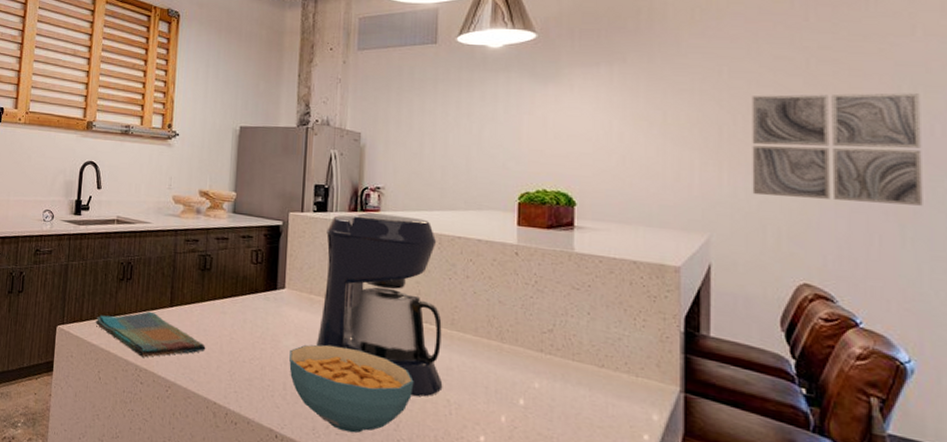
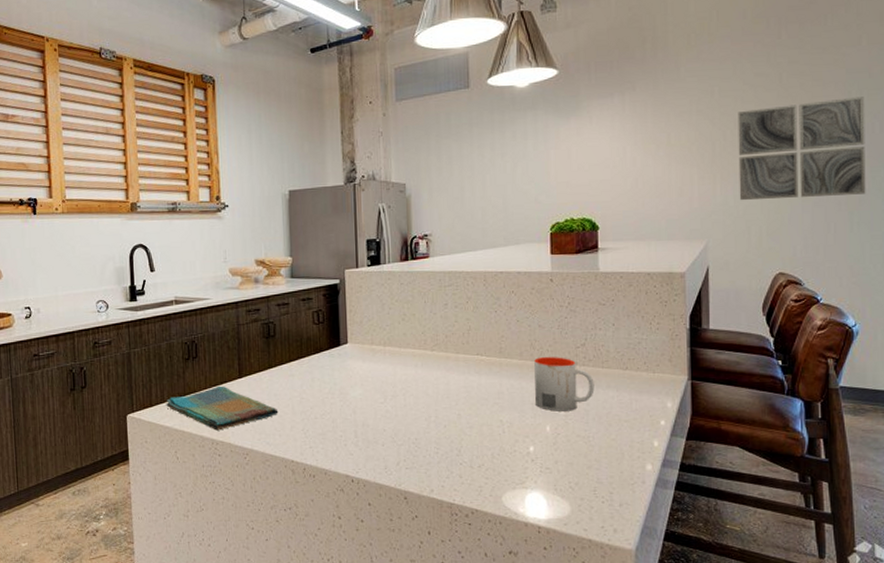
cereal bowl: present [289,344,414,433] -> none [358,389,471,465]
coffee maker: present [316,212,443,397] -> none [381,259,496,423]
mug: none [490,336,562,404] -> present [534,357,595,412]

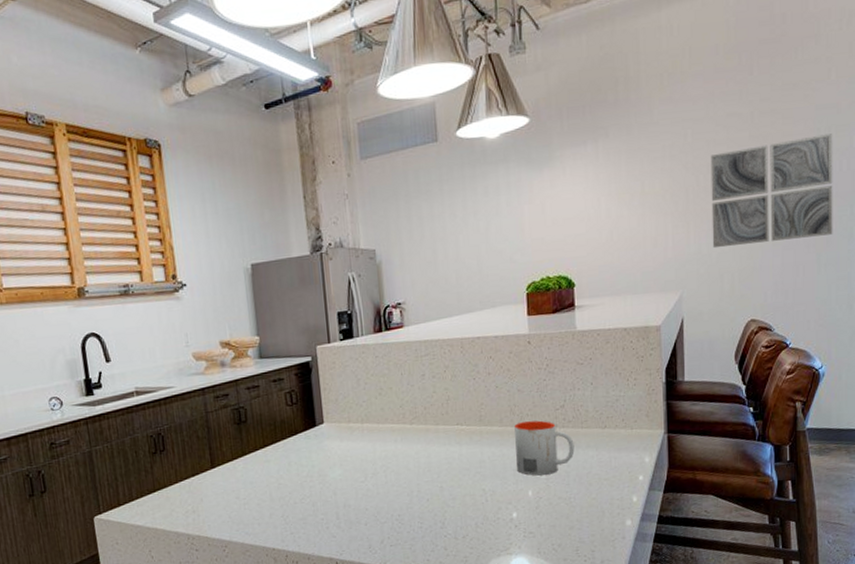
dish towel: present [166,385,279,431] -> none [135,478,256,525]

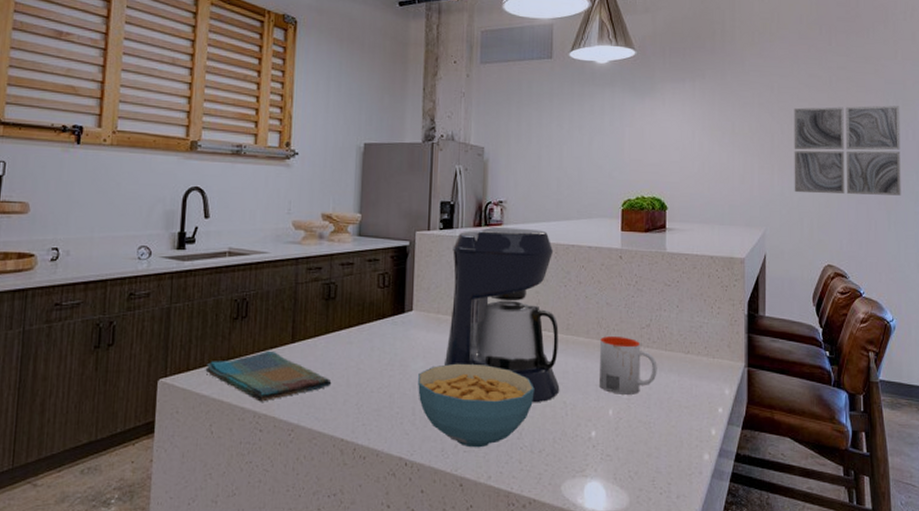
dish towel: none [135,478,256,525] -> present [205,350,332,402]
cereal bowl: none [337,464,453,542] -> present [418,363,535,448]
coffee maker: none [355,326,478,494] -> present [443,226,560,403]

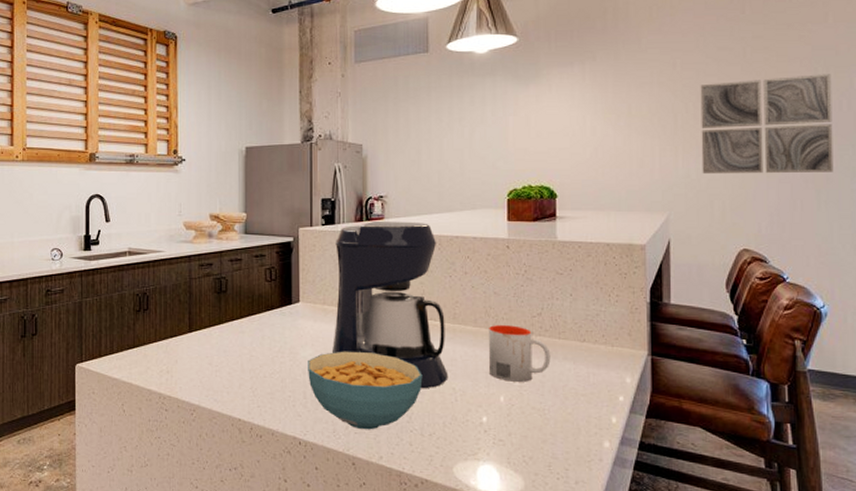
dish towel: present [205,350,332,402] -> none [115,339,227,385]

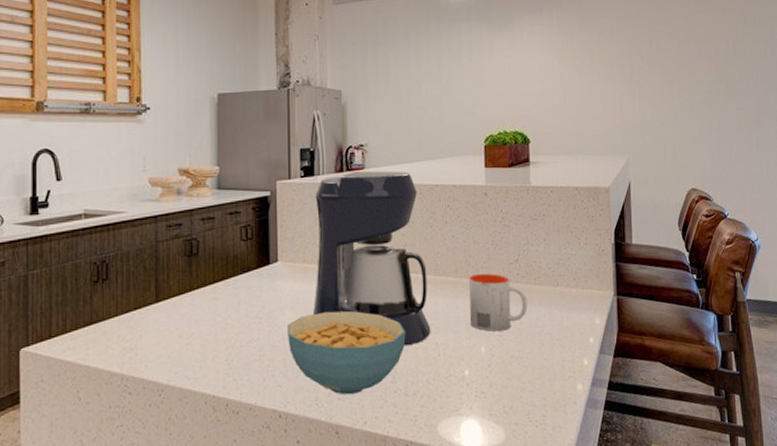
wall art: present [700,74,834,175] -> none [652,25,762,118]

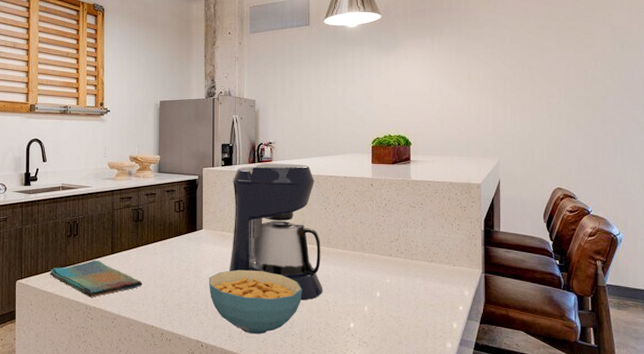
dish towel: none [68,311,200,364] -> present [49,259,143,298]
mug: present [469,274,528,332] -> none [356,248,405,295]

